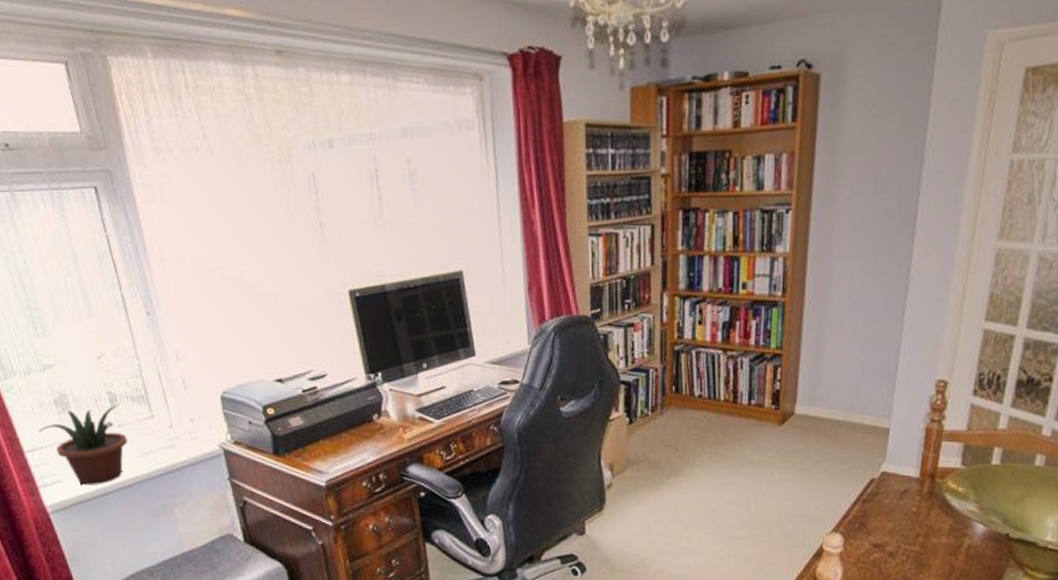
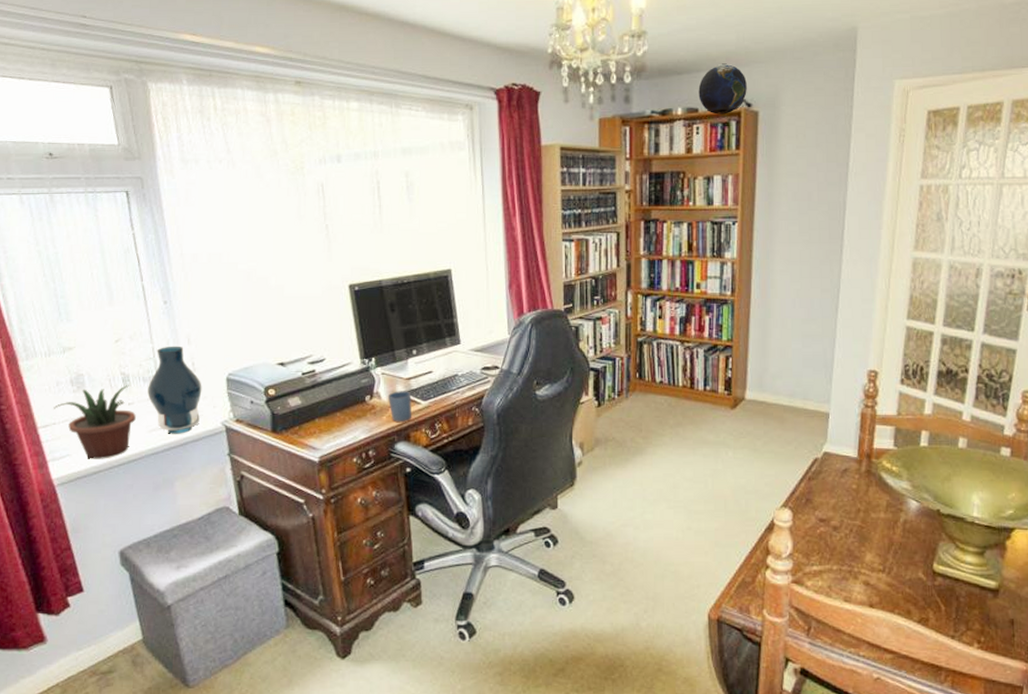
vase: none [137,362,196,459] -> present [147,346,202,435]
mug: none [398,409,424,444] -> present [388,391,412,423]
globe: none [749,15,807,79] -> present [698,64,747,115]

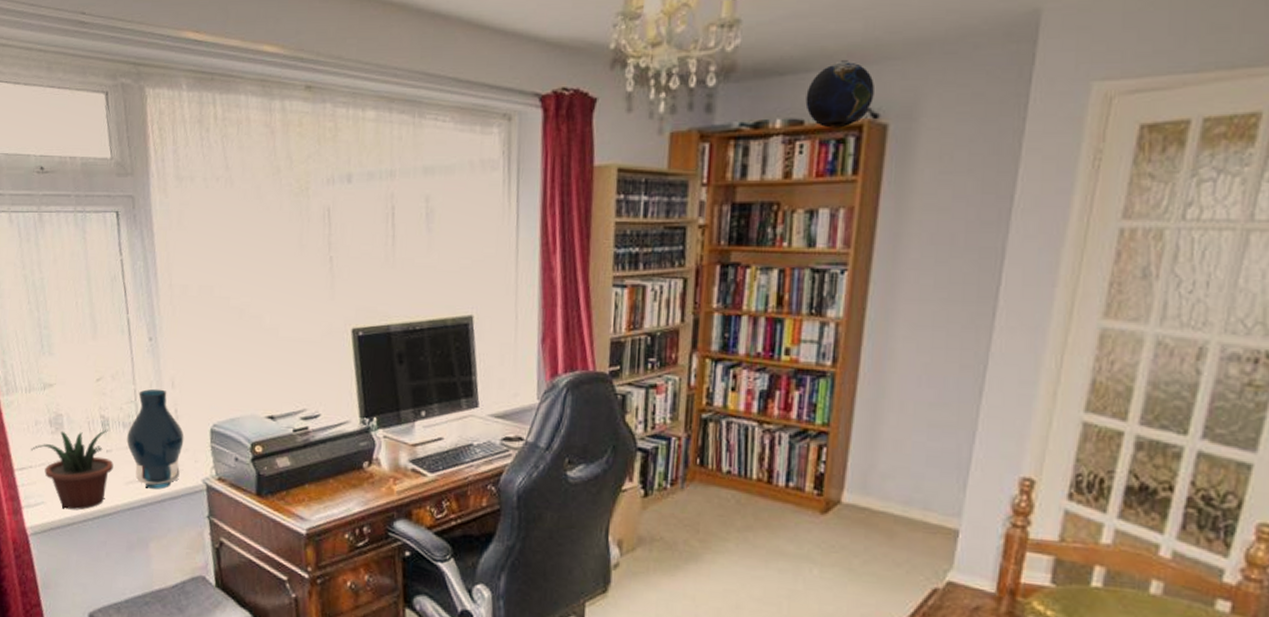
mug: present [388,391,412,423] -> none [389,458,417,497]

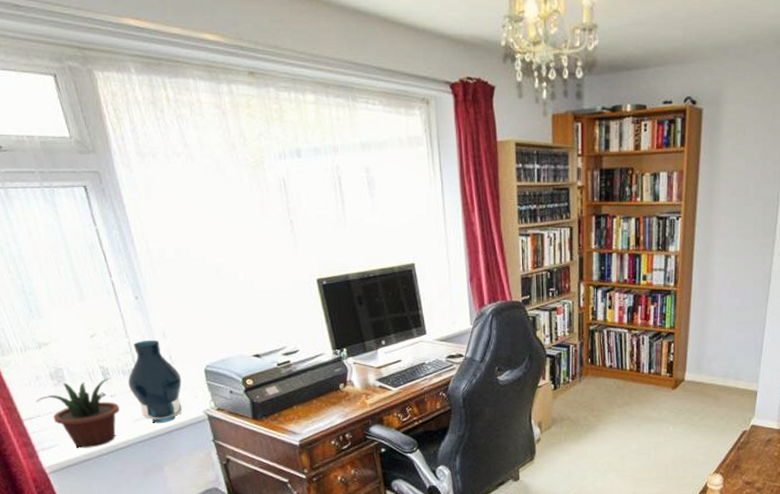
globe: present [805,62,874,128] -> none [647,61,692,111]

